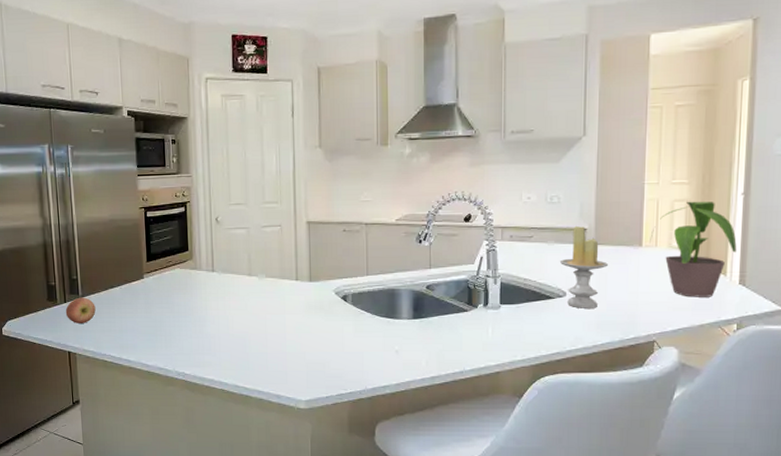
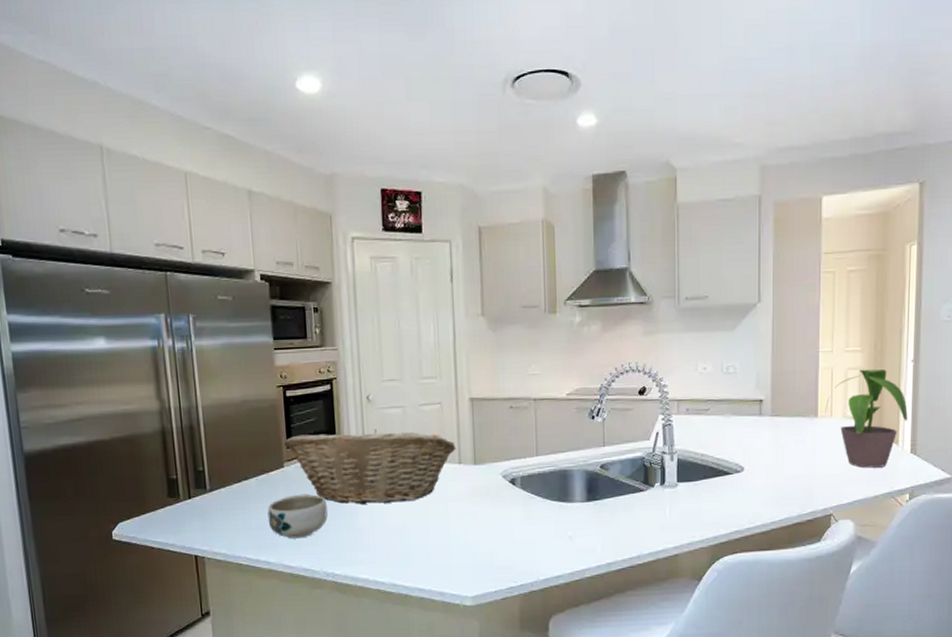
apple: present [65,297,96,323] -> none [190,491,227,522]
bowl: none [129,303,180,341] -> present [267,494,328,539]
fruit basket: none [144,247,294,314] -> present [284,429,456,505]
candle: present [559,225,609,308] -> none [736,396,786,484]

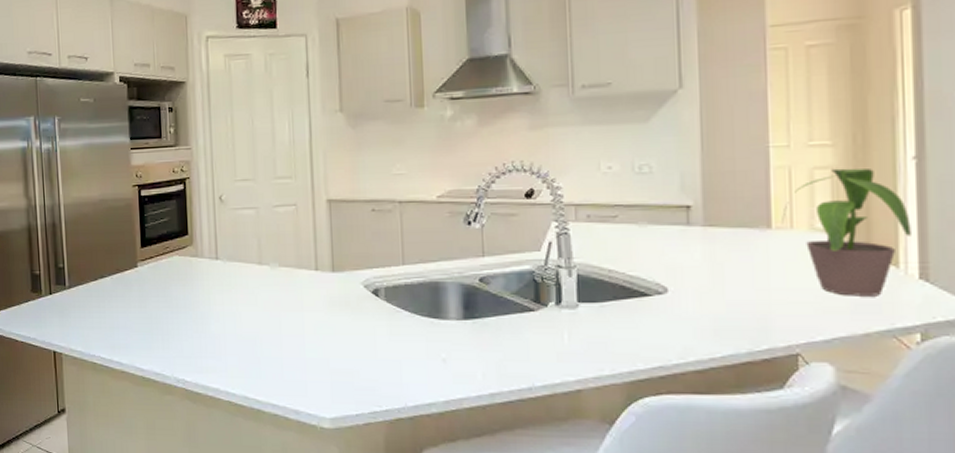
bowl: present [267,494,328,539] -> none [121,296,179,341]
fruit basket: present [284,429,456,505] -> none [138,230,313,310]

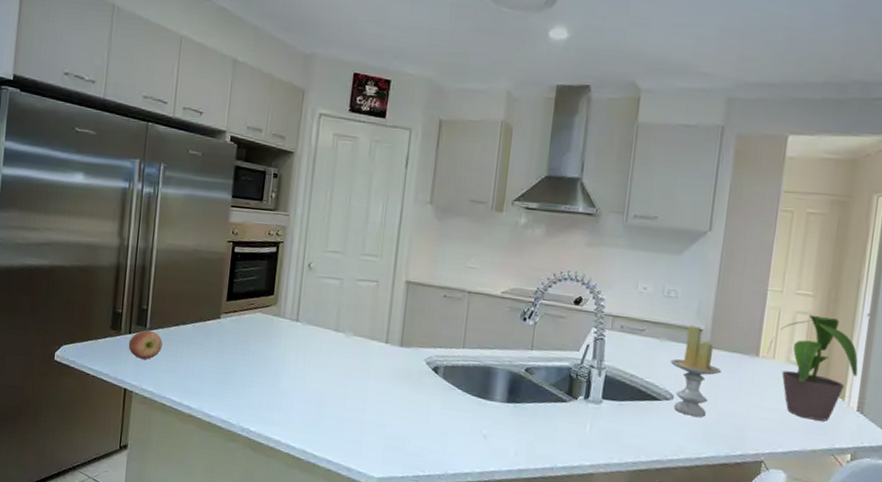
apple: none [50,288,84,319] -> present [128,329,163,360]
candle: none [655,201,726,309] -> present [670,324,722,417]

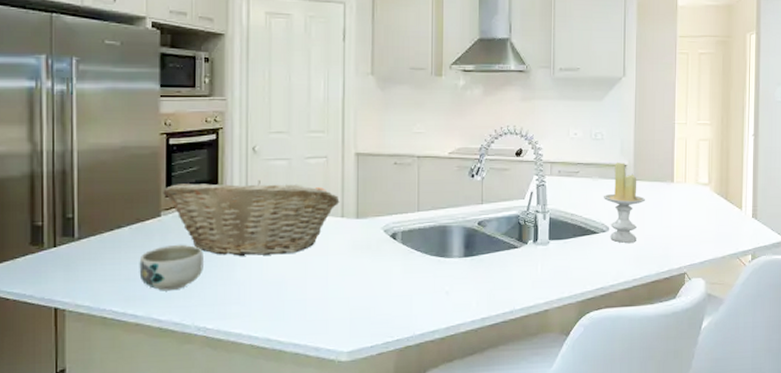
apple: present [128,329,163,360] -> none [54,240,96,272]
bowl: none [197,347,254,390] -> present [139,245,203,291]
fruit basket: none [224,290,386,372] -> present [163,180,340,257]
potted plant: present [767,314,858,421] -> none [680,141,749,231]

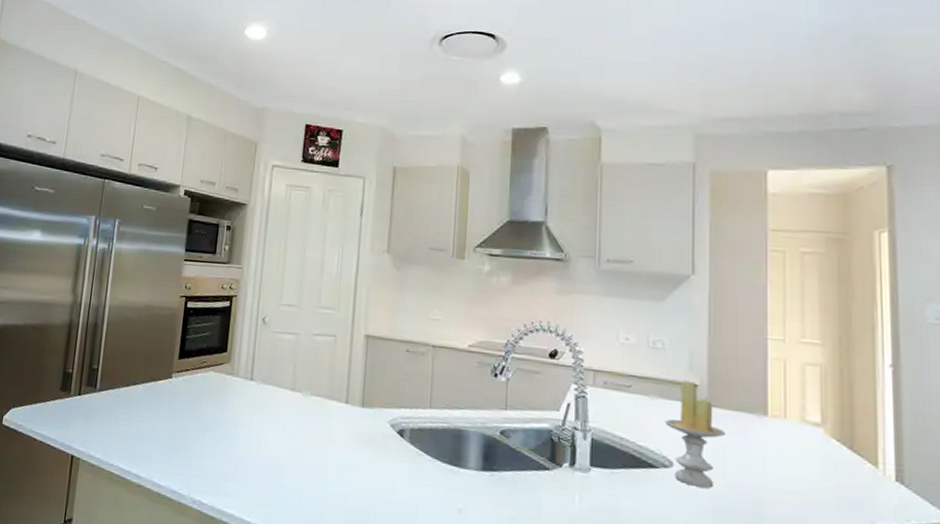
bowl: present [139,245,203,291] -> none [146,408,207,457]
fruit basket: present [163,180,340,257] -> none [176,347,345,436]

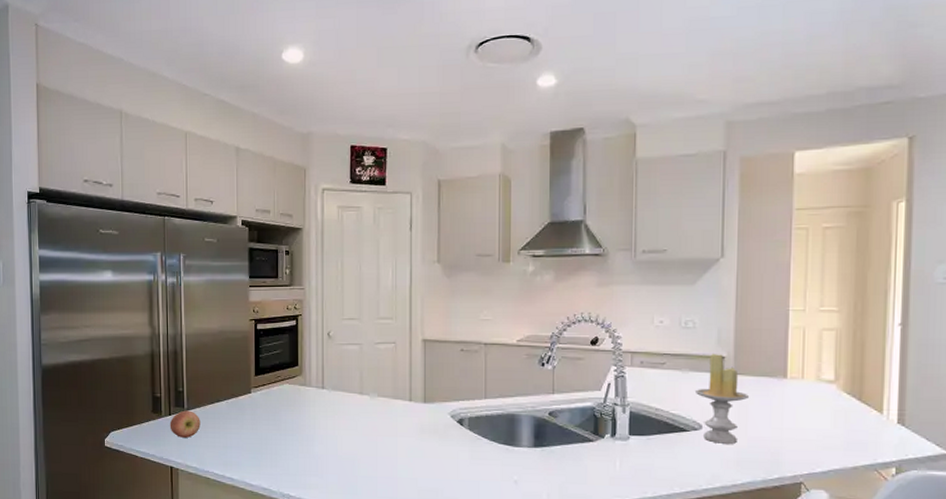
apple: none [77,391,112,423] -> present [169,410,200,438]

